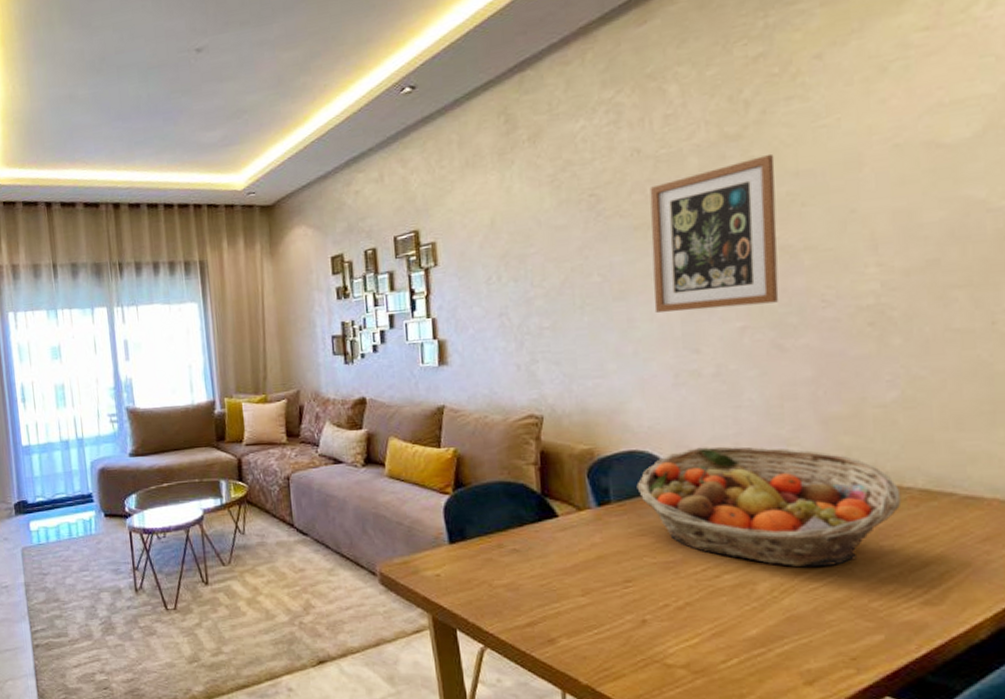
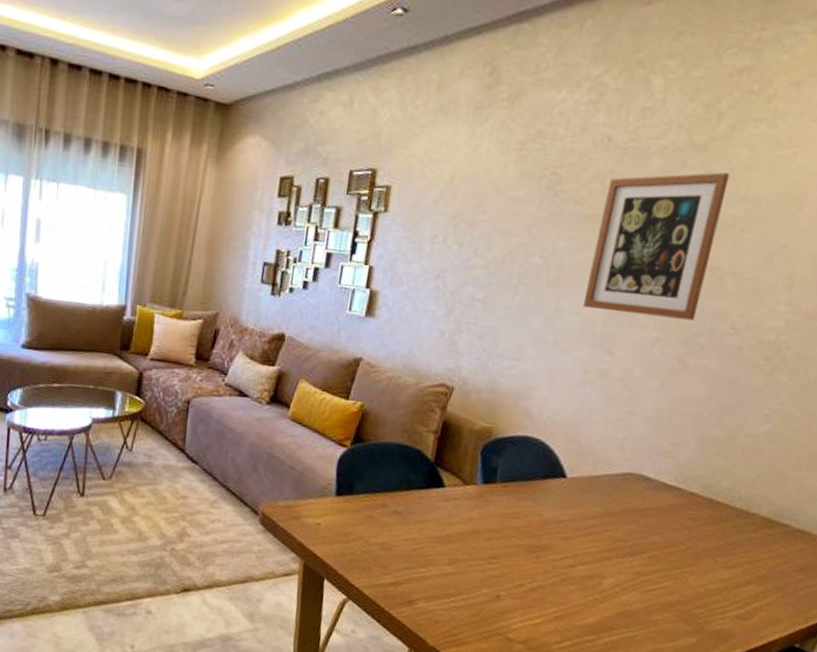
fruit basket: present [636,446,902,568] -> none [523,444,747,573]

